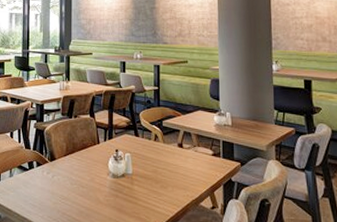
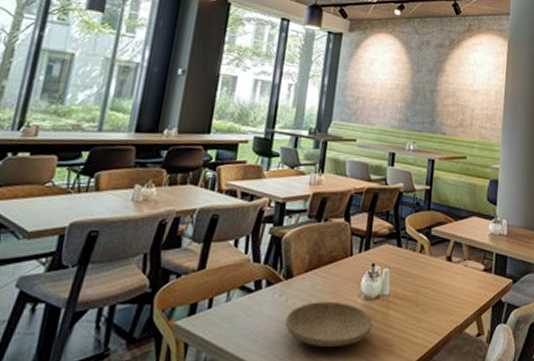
plate: none [54,178,121,213] -> present [285,302,373,348]

